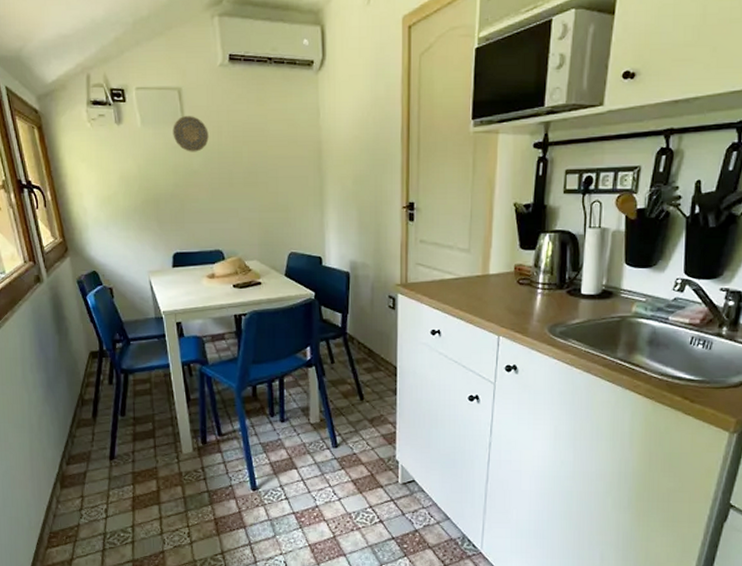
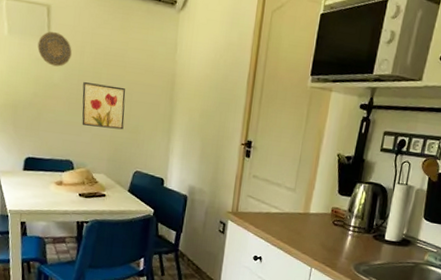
wall art: none [224,163,272,210] -> present [82,82,126,130]

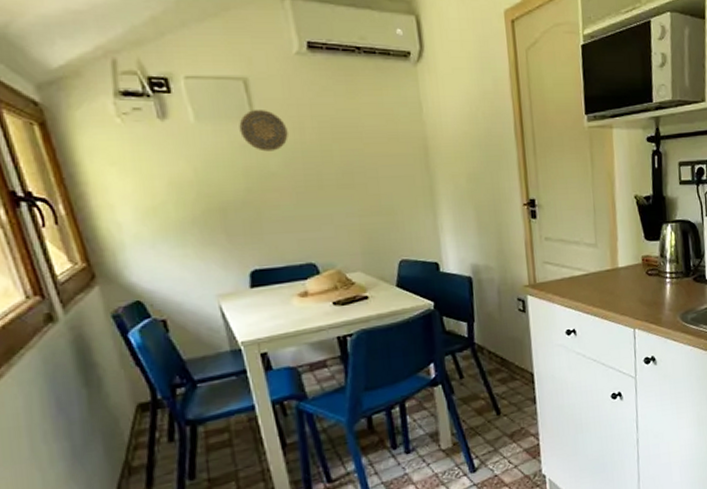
wall art: present [82,82,126,130] -> none [310,163,375,217]

